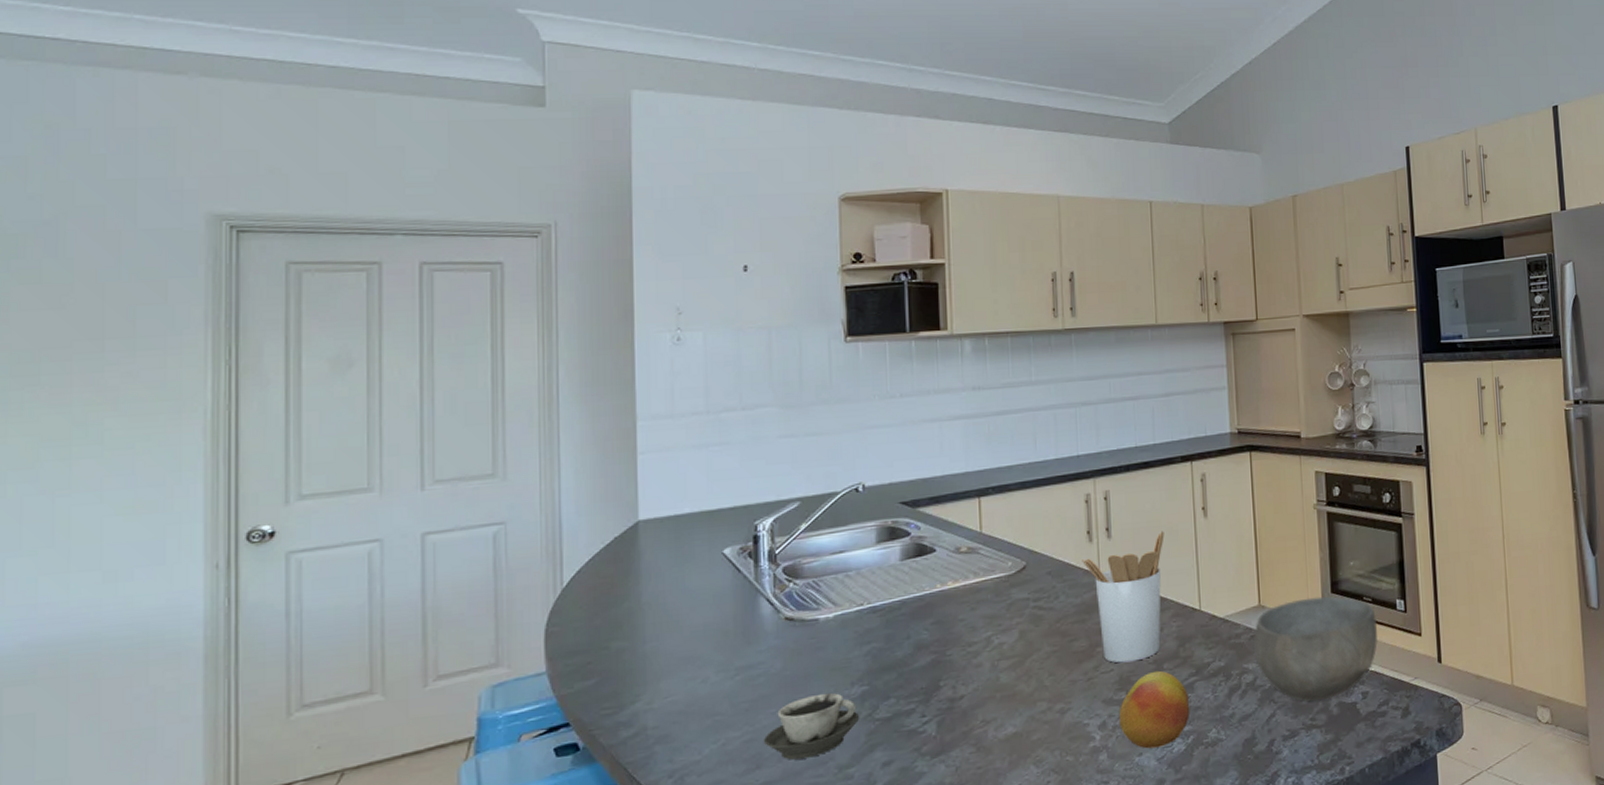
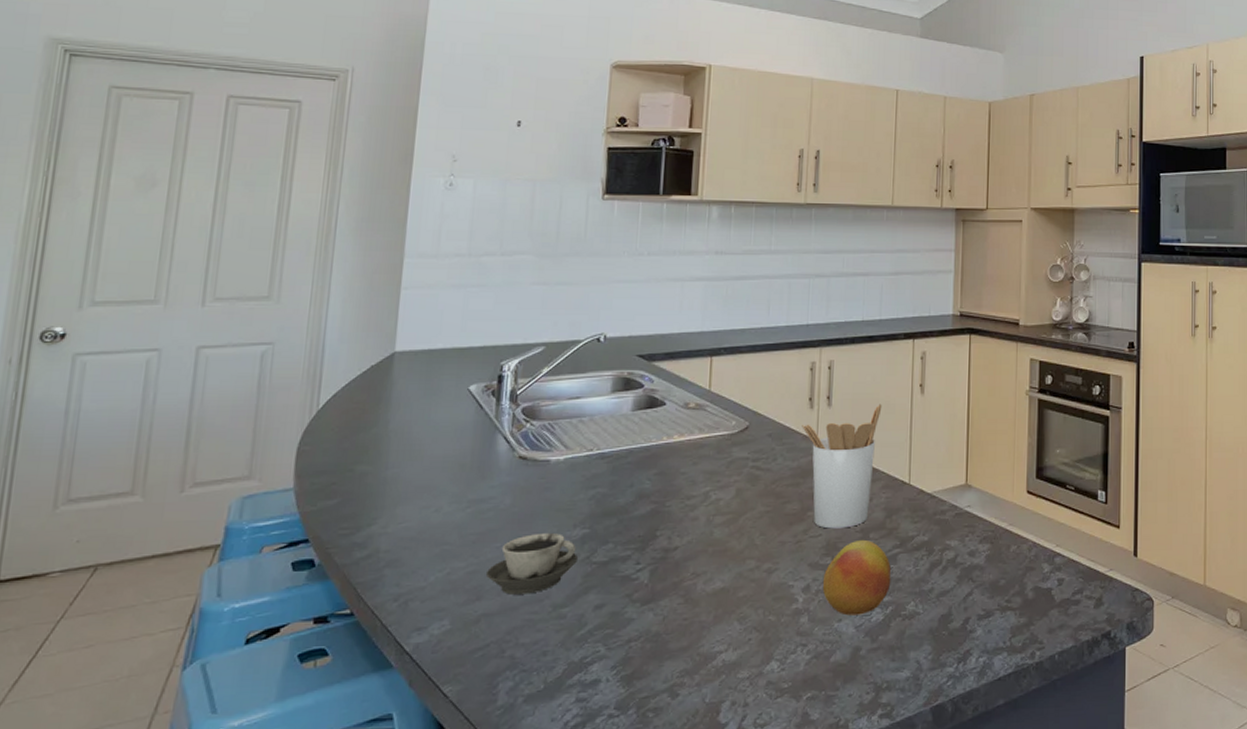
bowl: present [1253,595,1378,702] -> none [956,481,1078,584]

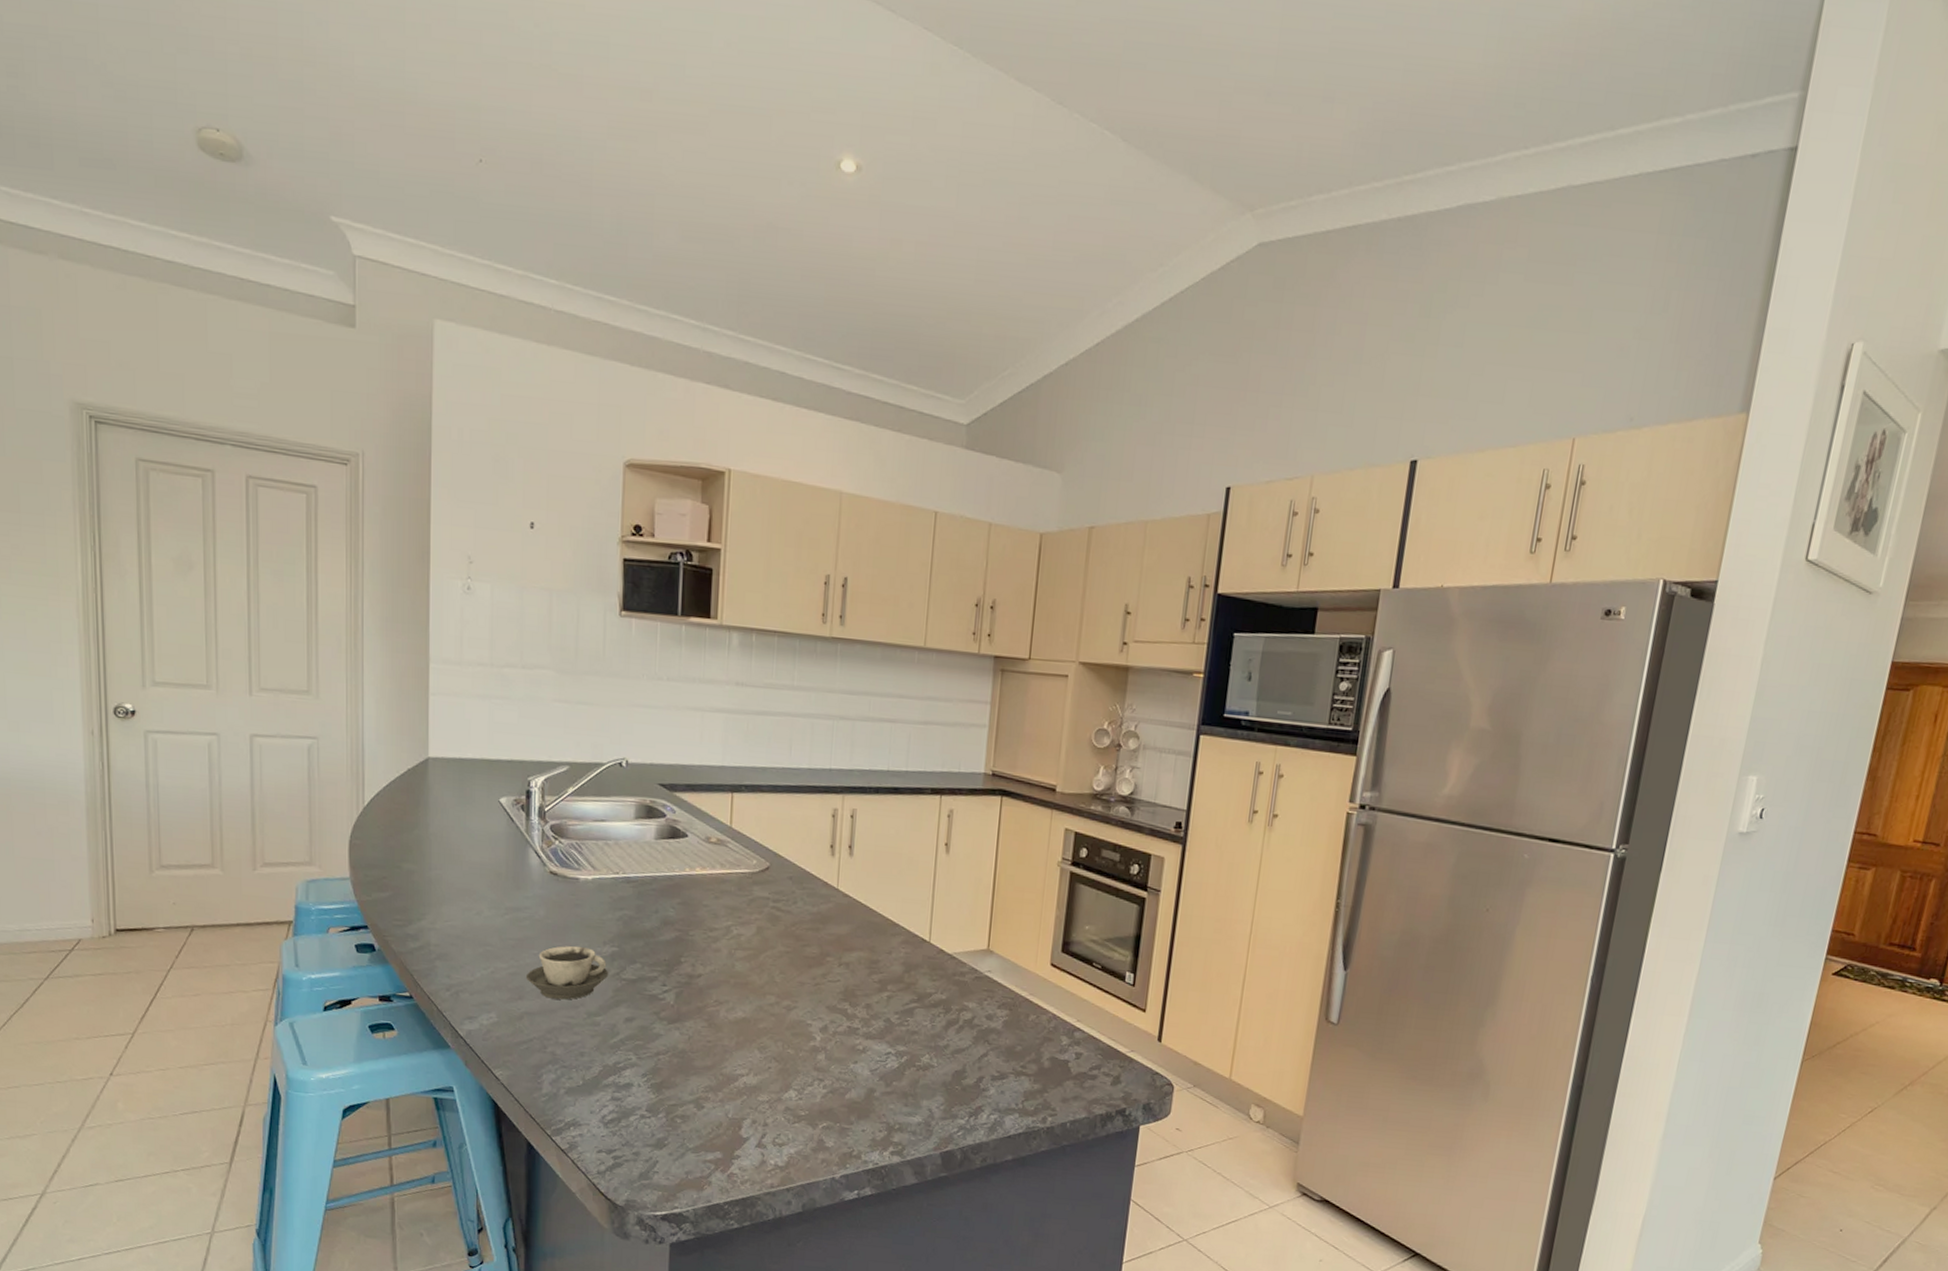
utensil holder: present [802,403,882,529] -> none [822,858,905,978]
fruit: present [822,539,891,616] -> none [839,989,908,1060]

